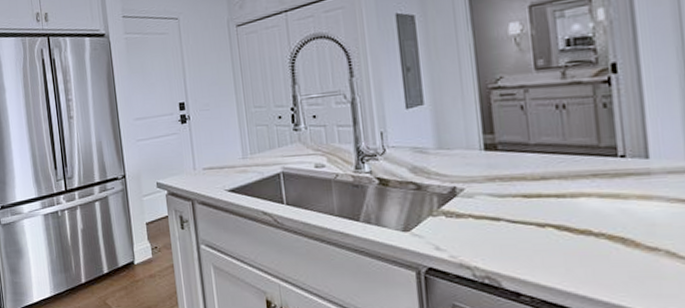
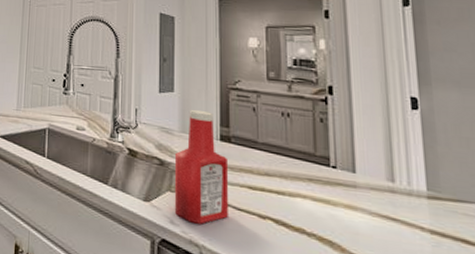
ketchup bottle: none [432,120,501,245] -> present [174,110,229,224]

